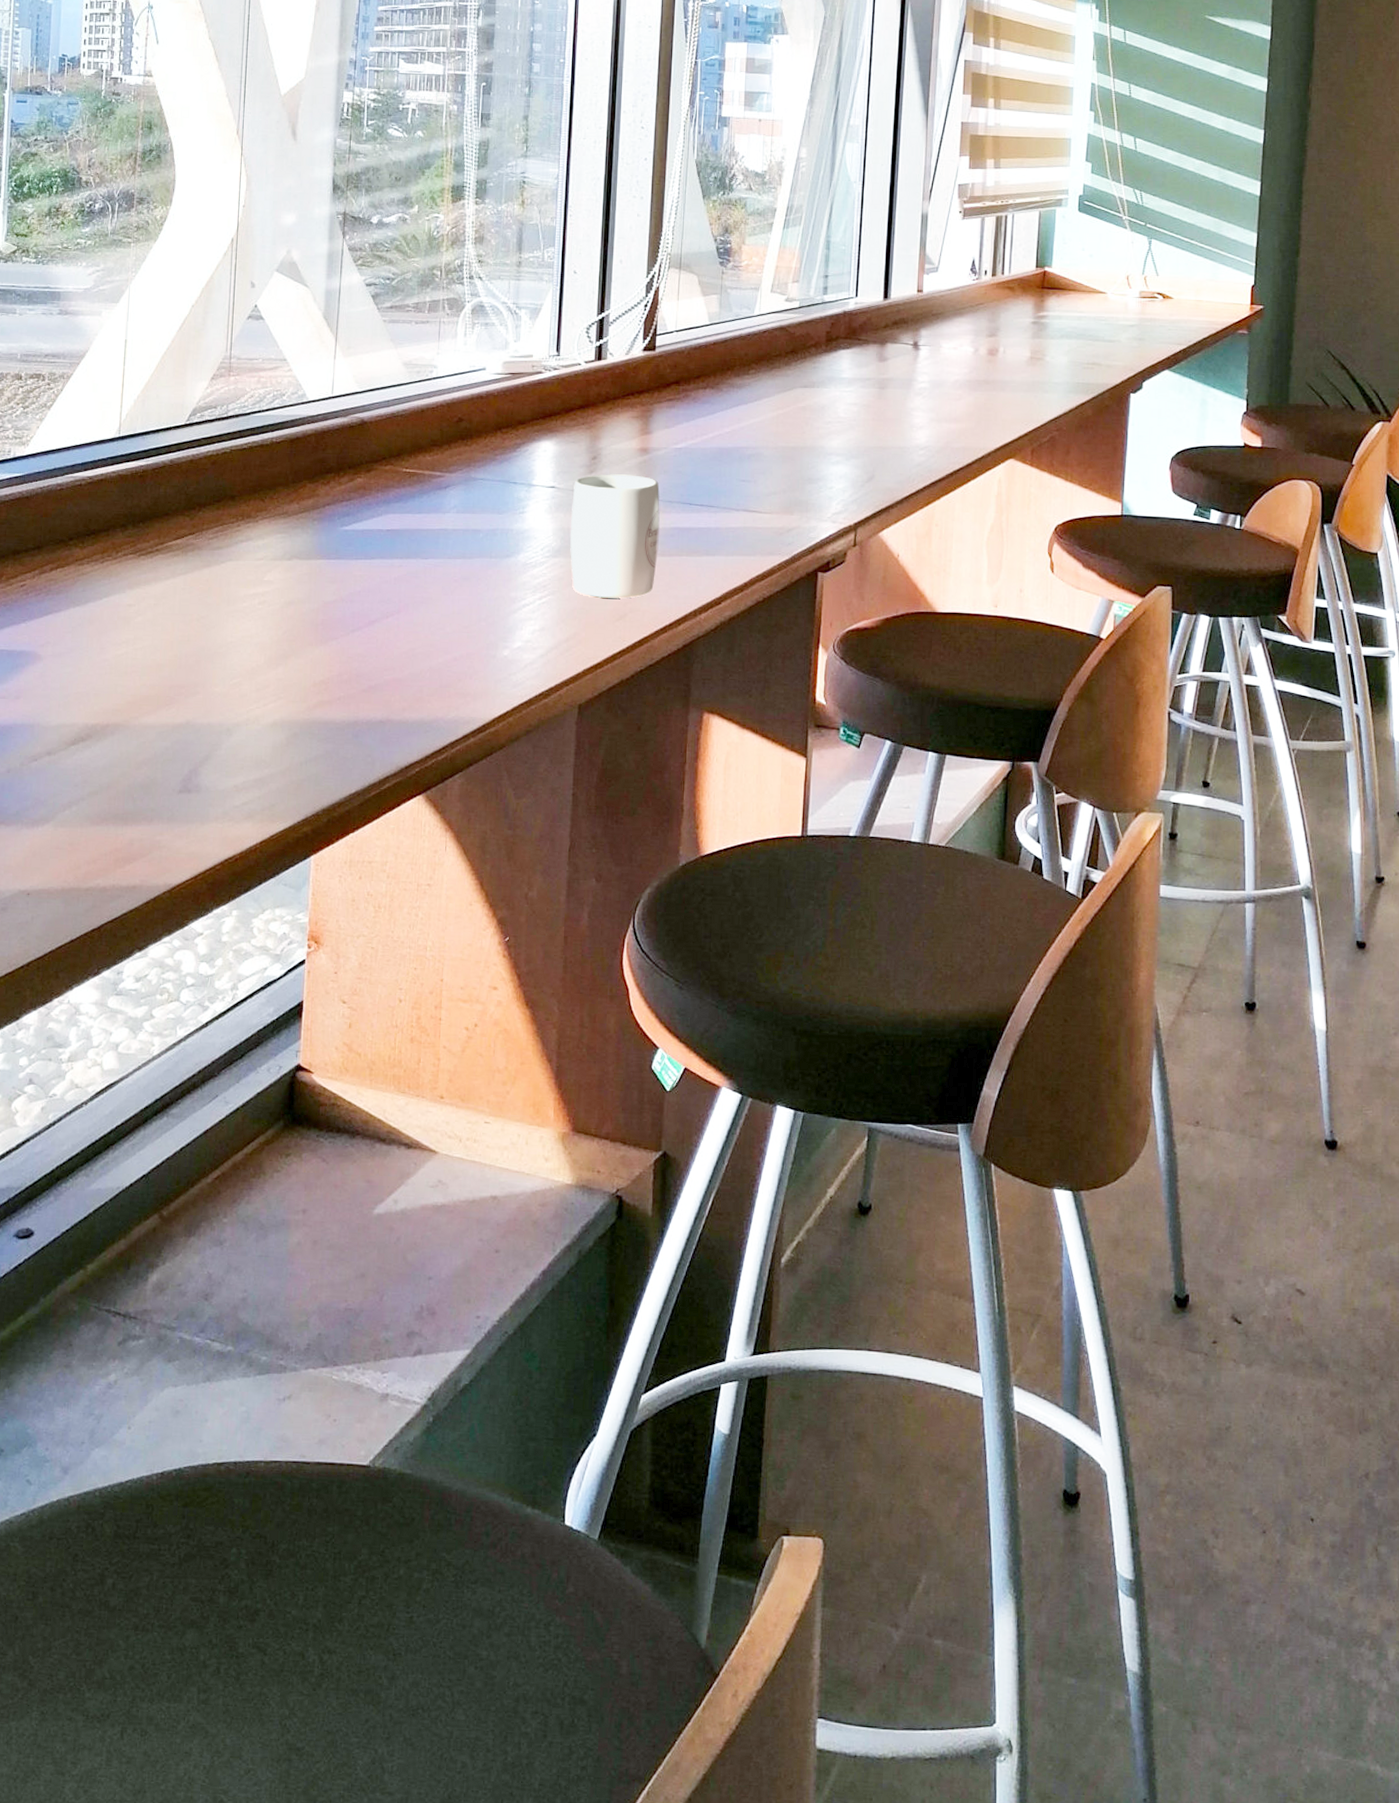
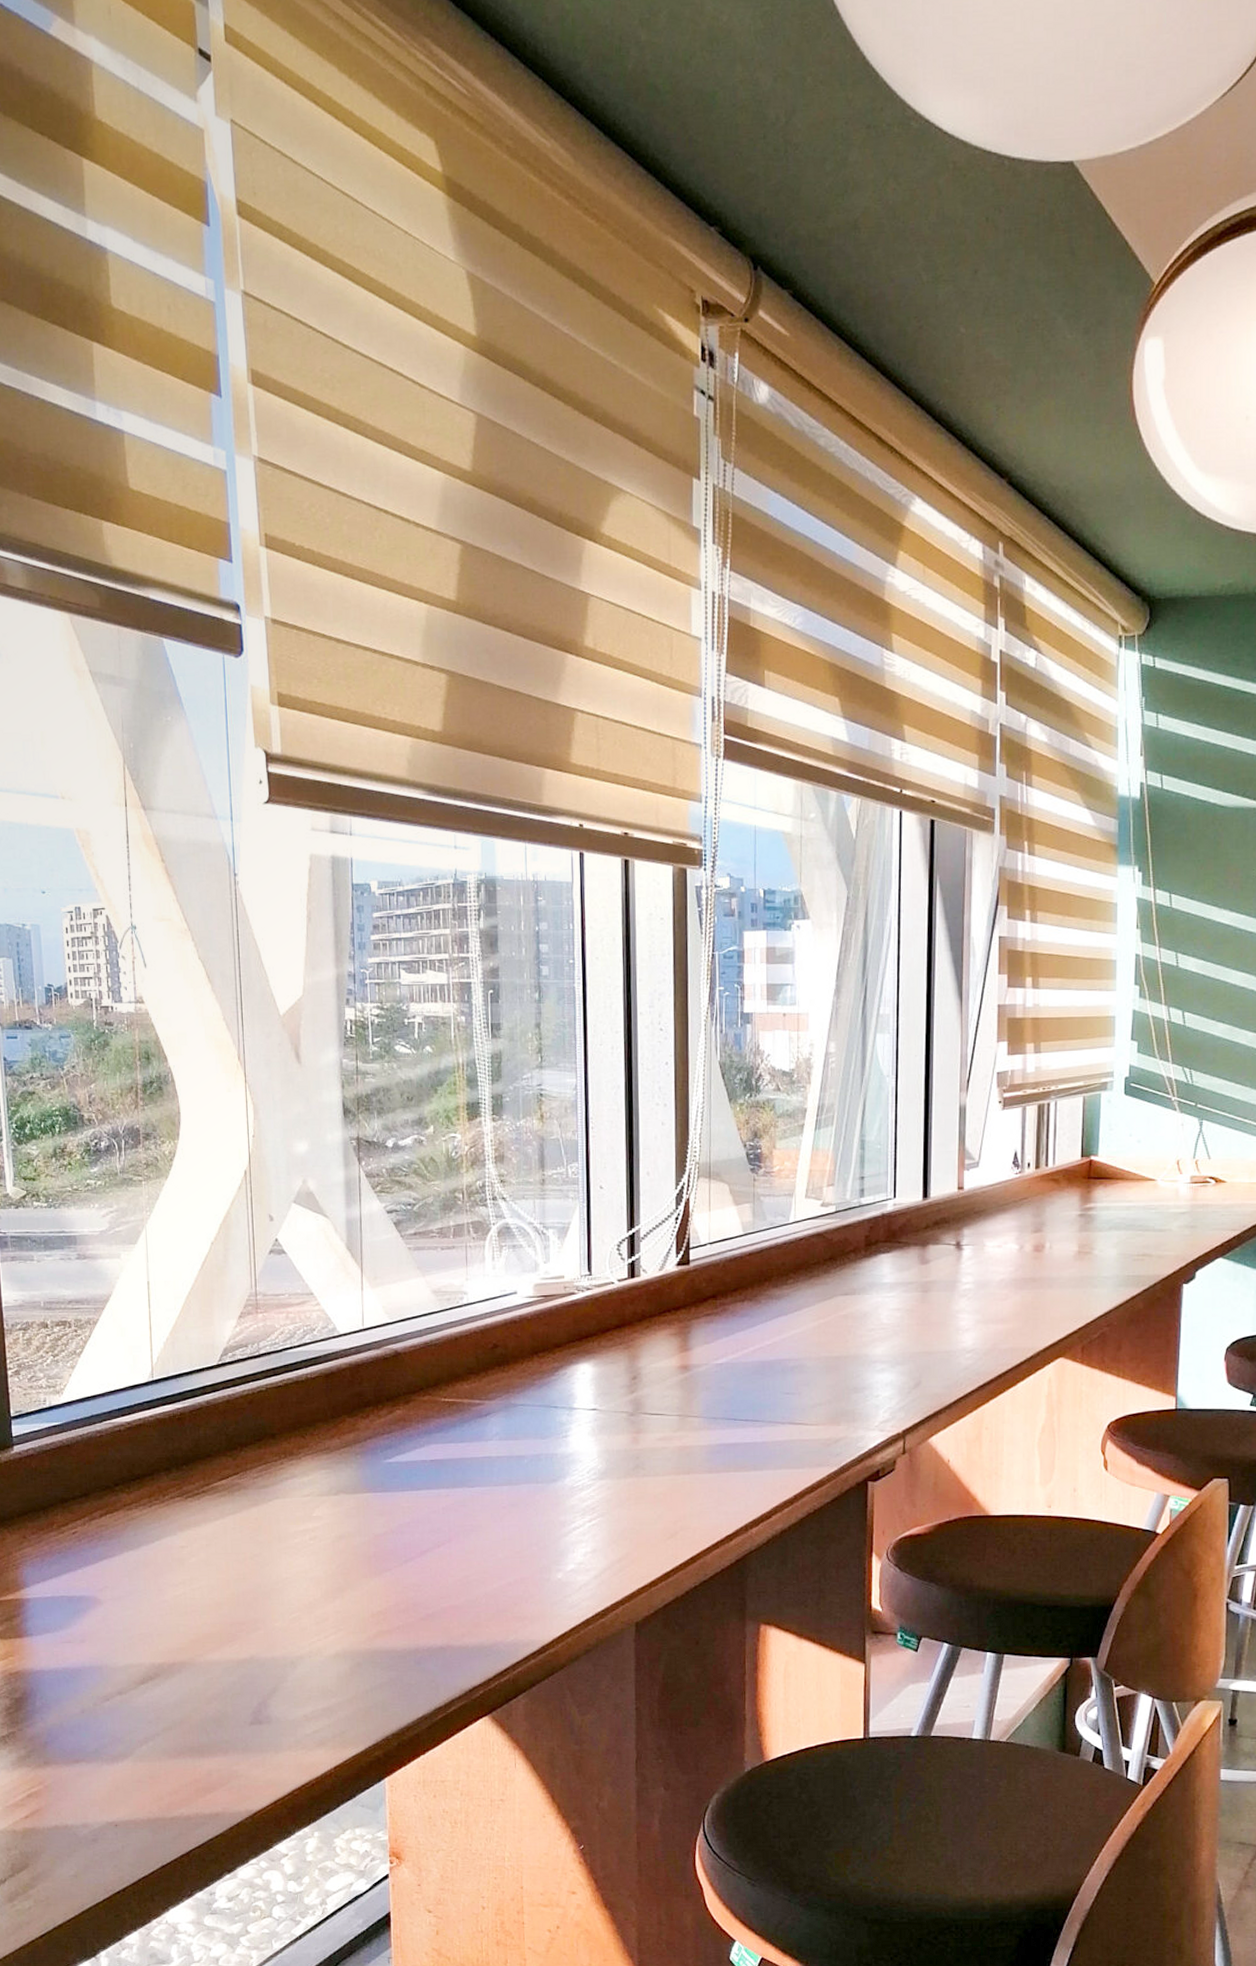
mug: present [570,474,660,599] -> none [614,1393,706,1517]

